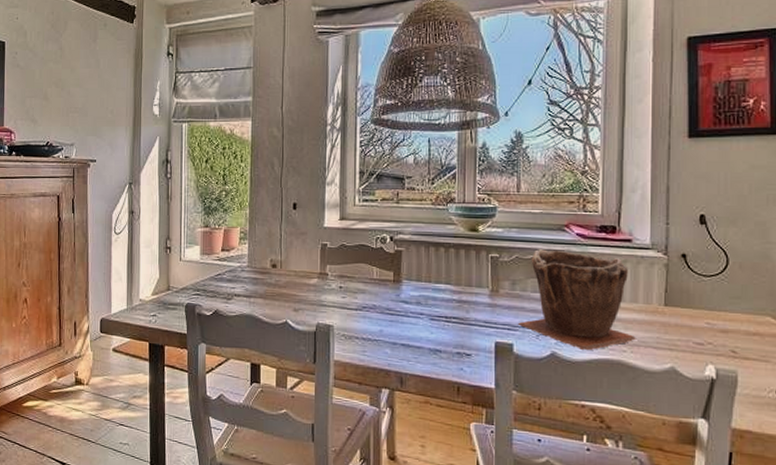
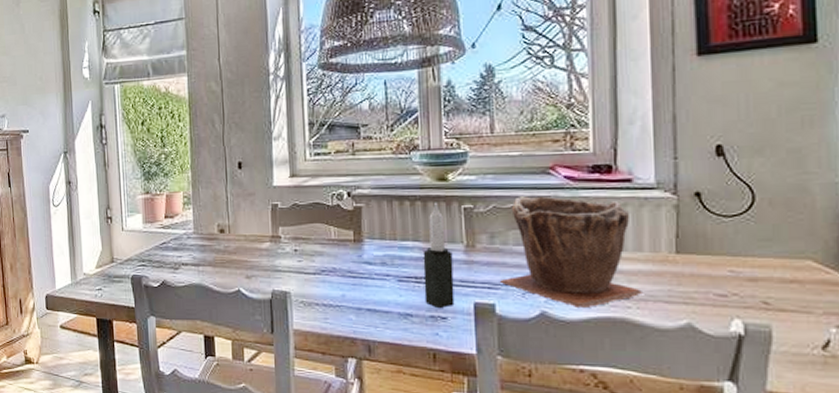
candle: none [452,250,479,345] -> present [423,202,455,308]

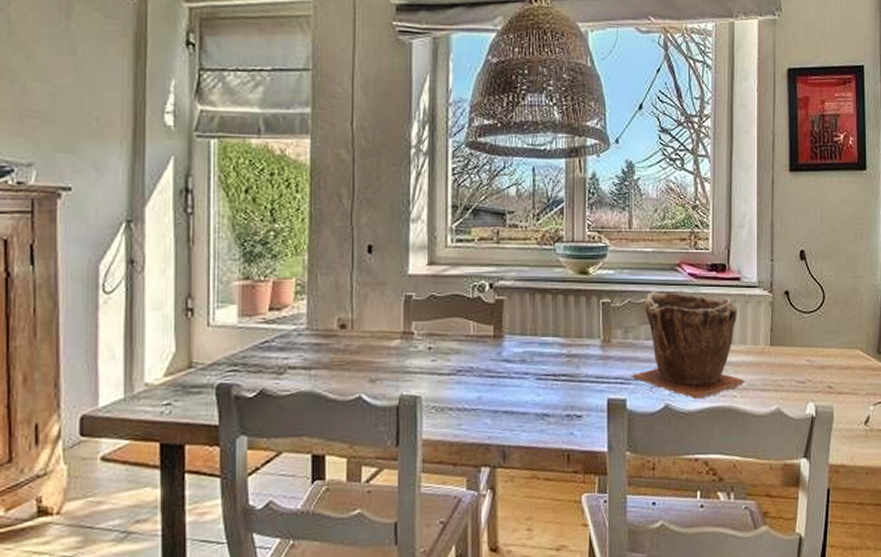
candle: present [423,202,455,308] -> none [562,296,590,406]

